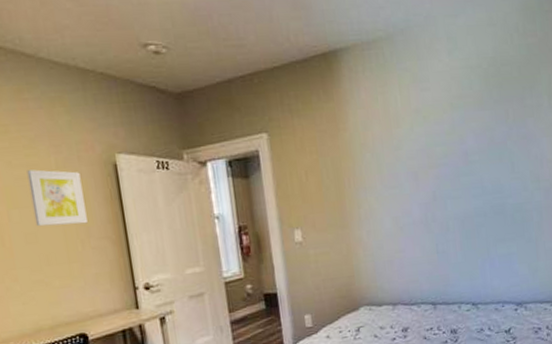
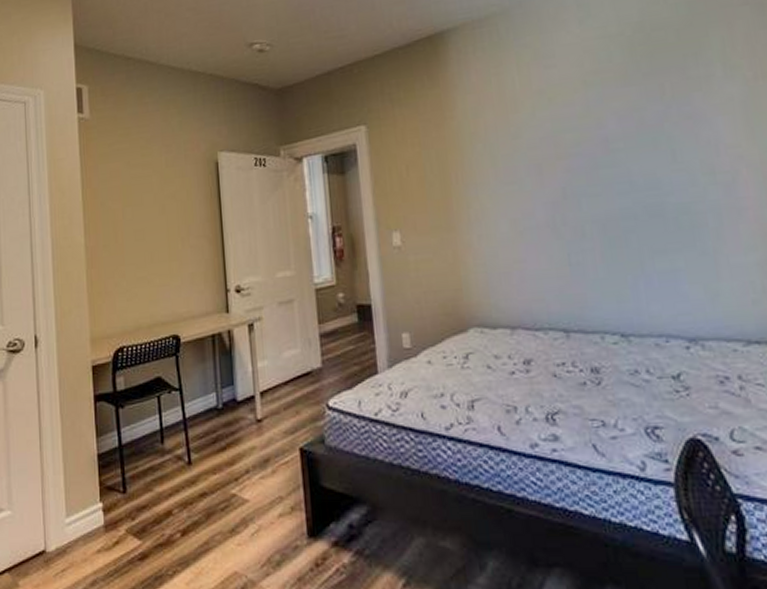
wall art: present [27,169,88,227] -> none [141,169,188,224]

